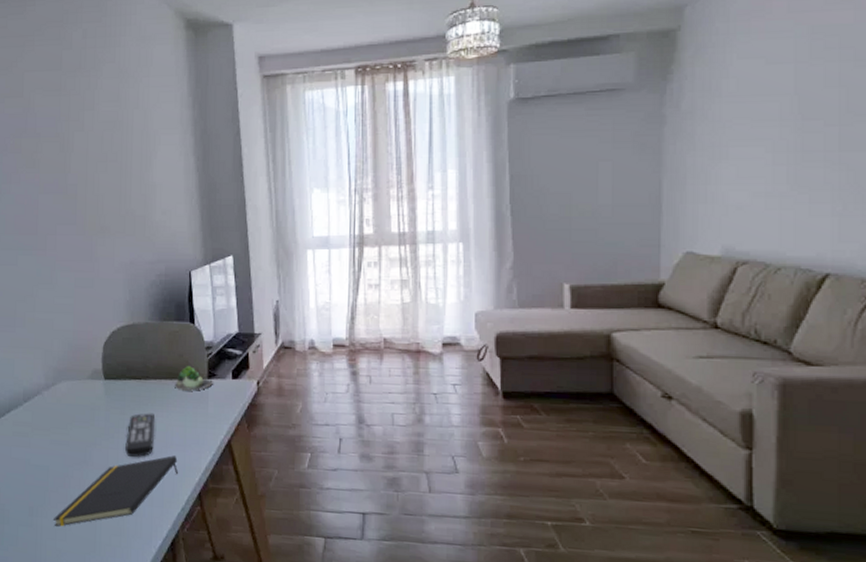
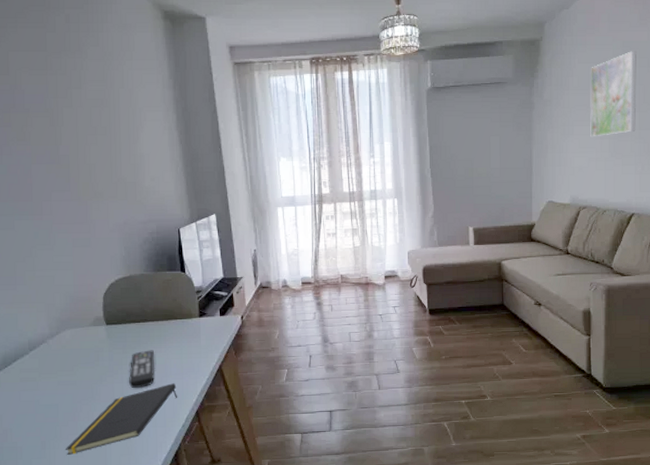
succulent plant: present [175,366,214,391] -> none [170,308,205,329]
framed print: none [756,38,835,163] -> present [590,51,637,137]

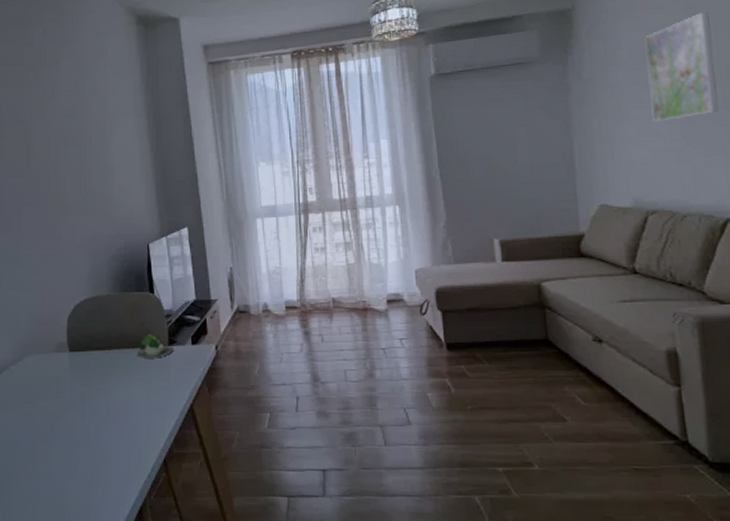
notepad: present [65,383,177,455] -> none [21,423,143,501]
remote control: present [129,350,155,389] -> none [91,382,120,428]
succulent plant: none [170,308,205,329] -> present [137,334,175,358]

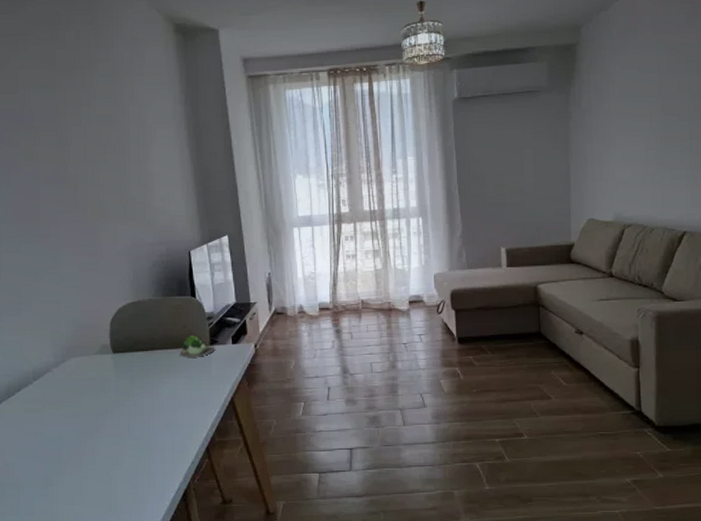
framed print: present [645,12,719,122] -> none [633,54,686,149]

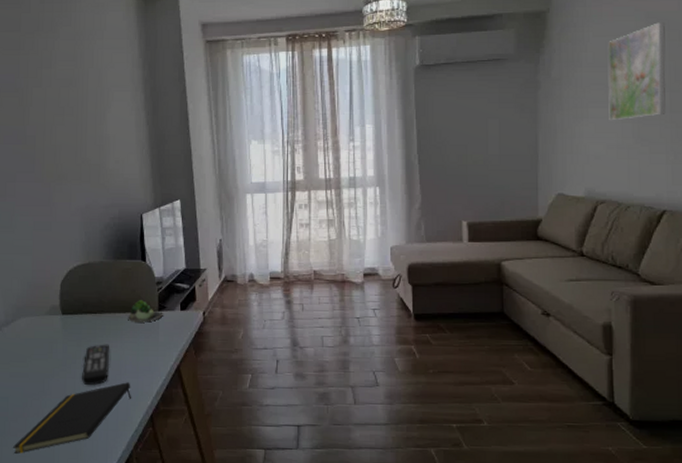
notepad: none [68,416,186,492] -> present [12,382,131,454]
remote control: none [136,380,164,422] -> present [82,344,110,386]
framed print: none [633,54,686,149] -> present [608,22,666,121]

